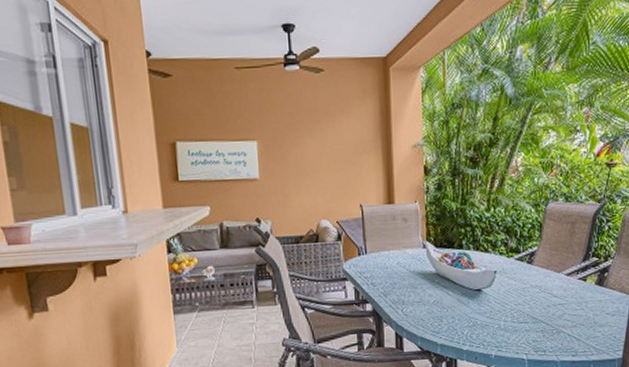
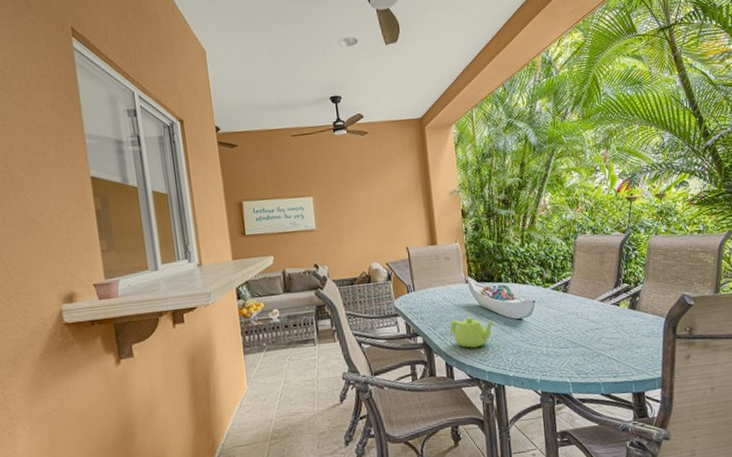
teapot: none [402,285,451,319] -> present [449,316,494,348]

